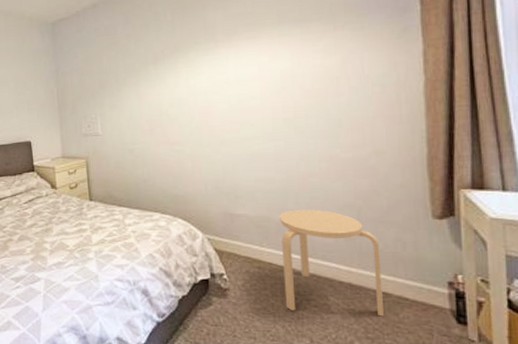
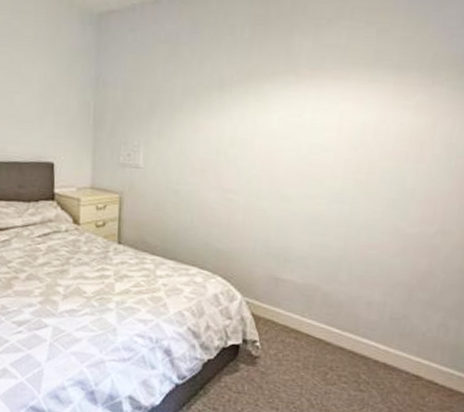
stool: present [279,209,384,317] -> none [315,281,424,399]

